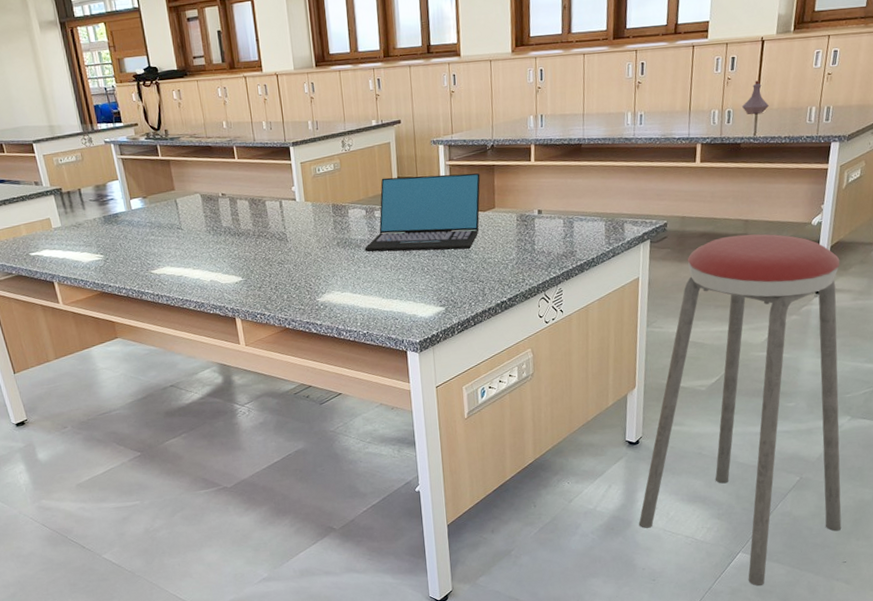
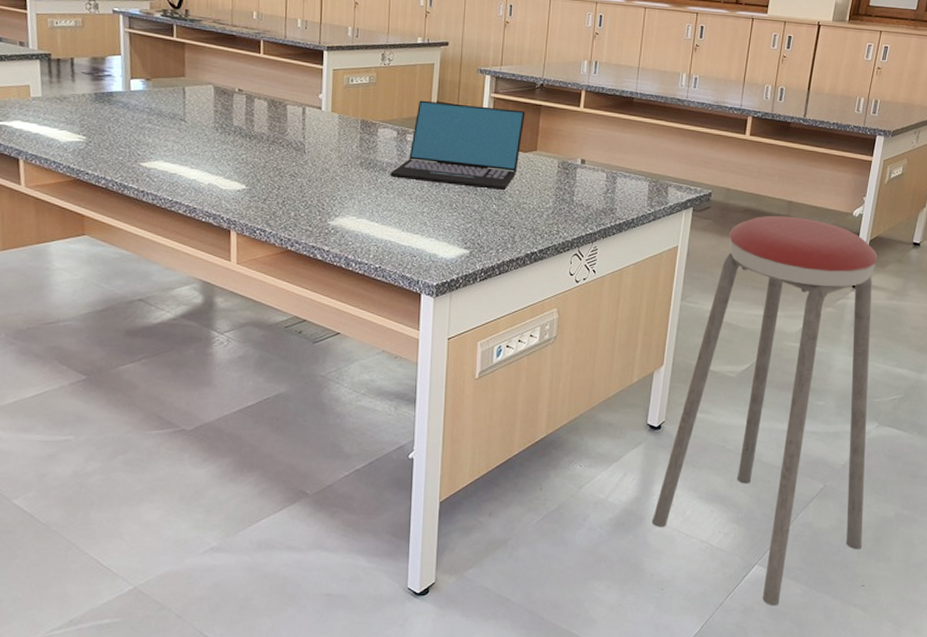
flask: present [741,80,769,114] -> none [794,63,820,96]

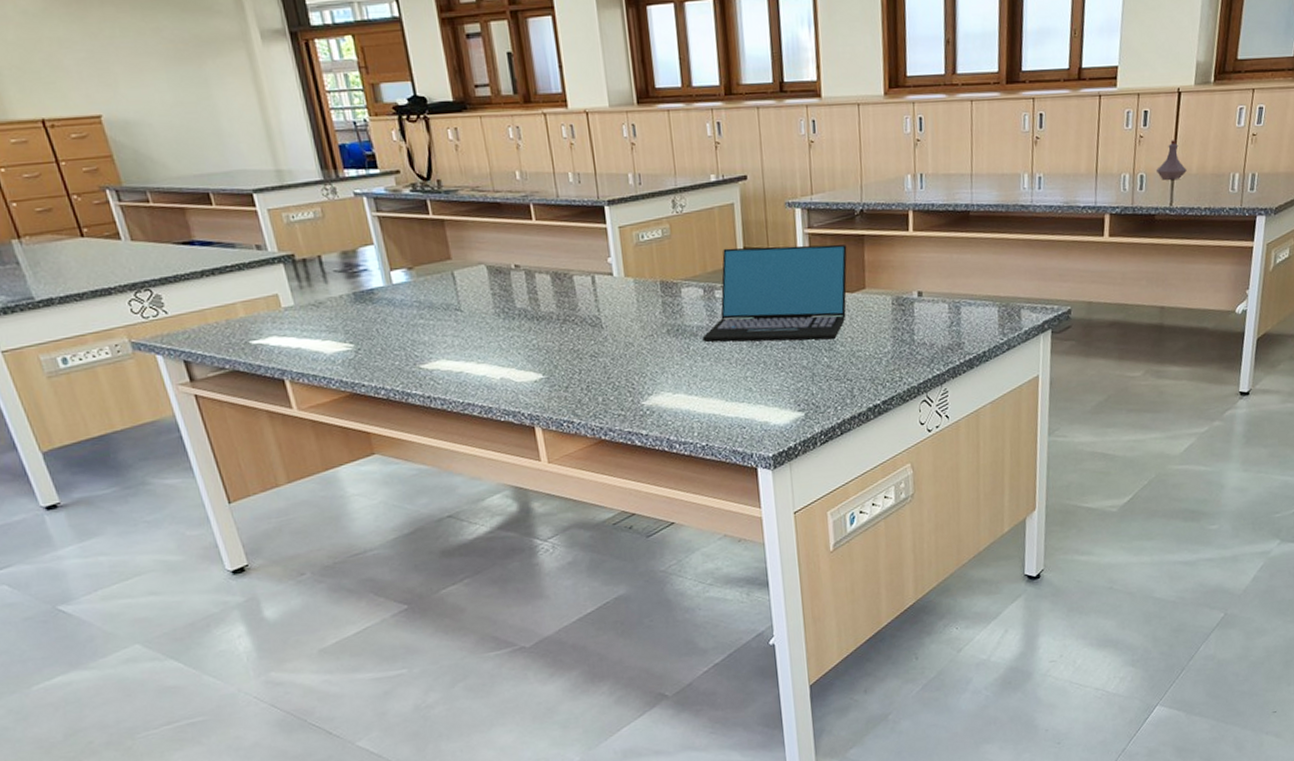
music stool: present [653,215,878,606] -> none [1041,323,1271,745]
flask: none [794,63,820,96] -> present [1155,140,1187,180]

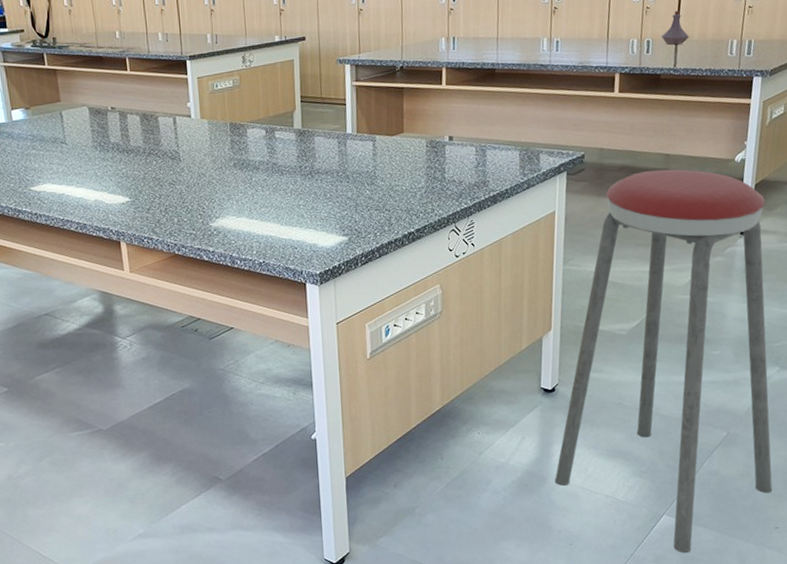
laptop: present [702,244,847,342] -> none [263,95,389,175]
music stool: none [1041,323,1271,745] -> present [555,169,773,554]

